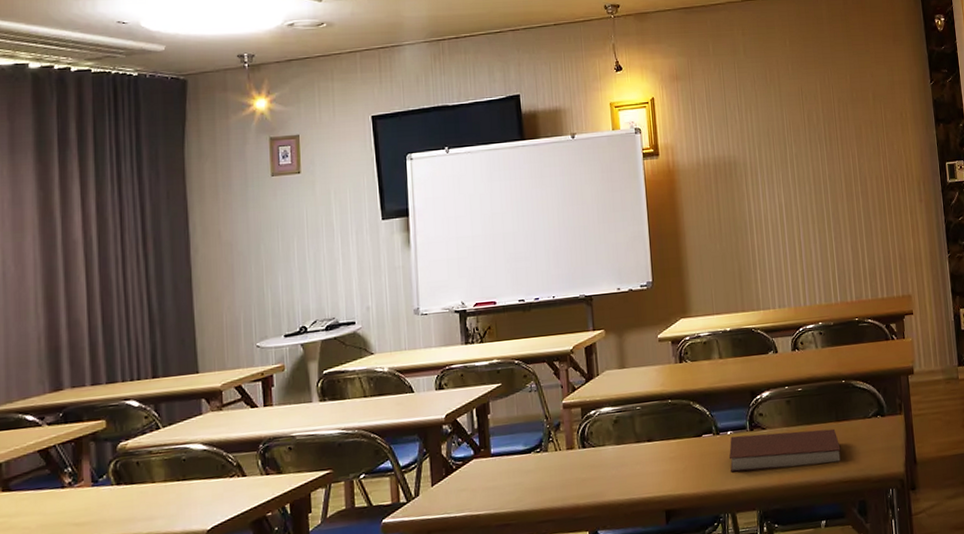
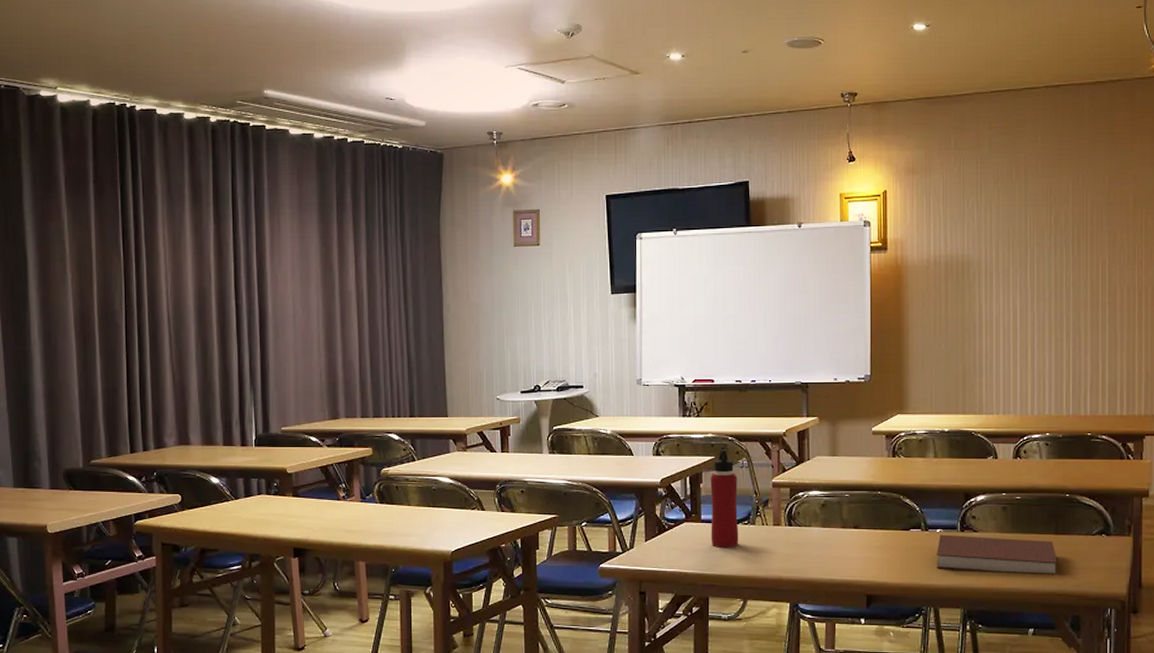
water bottle: none [498,372,532,482] -> present [710,447,739,548]

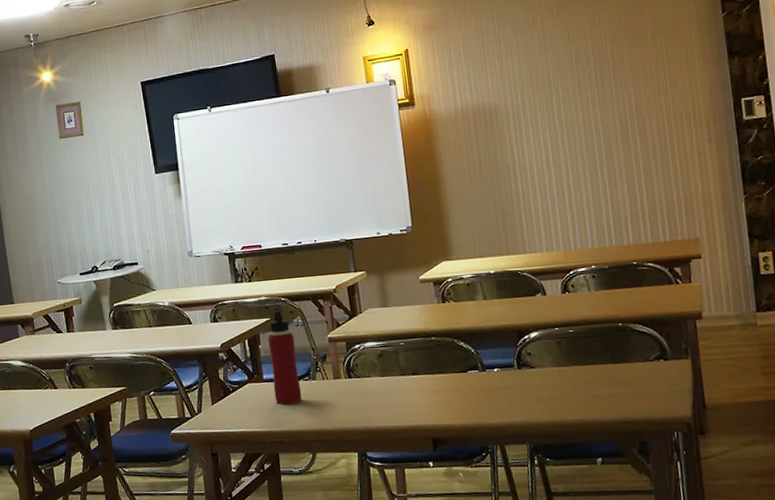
notebook: present [937,534,1058,574] -> none [496,370,618,407]

